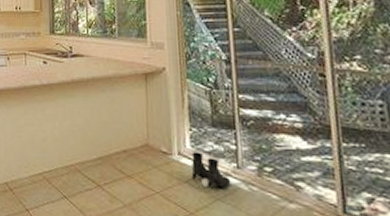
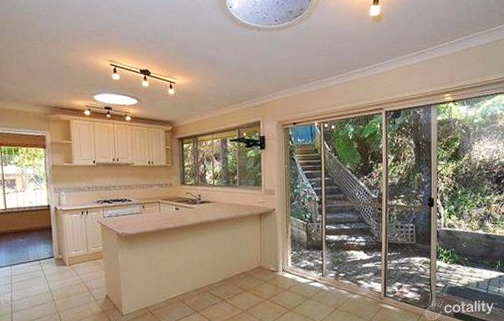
boots: present [191,152,231,188] -> none [291,268,318,292]

